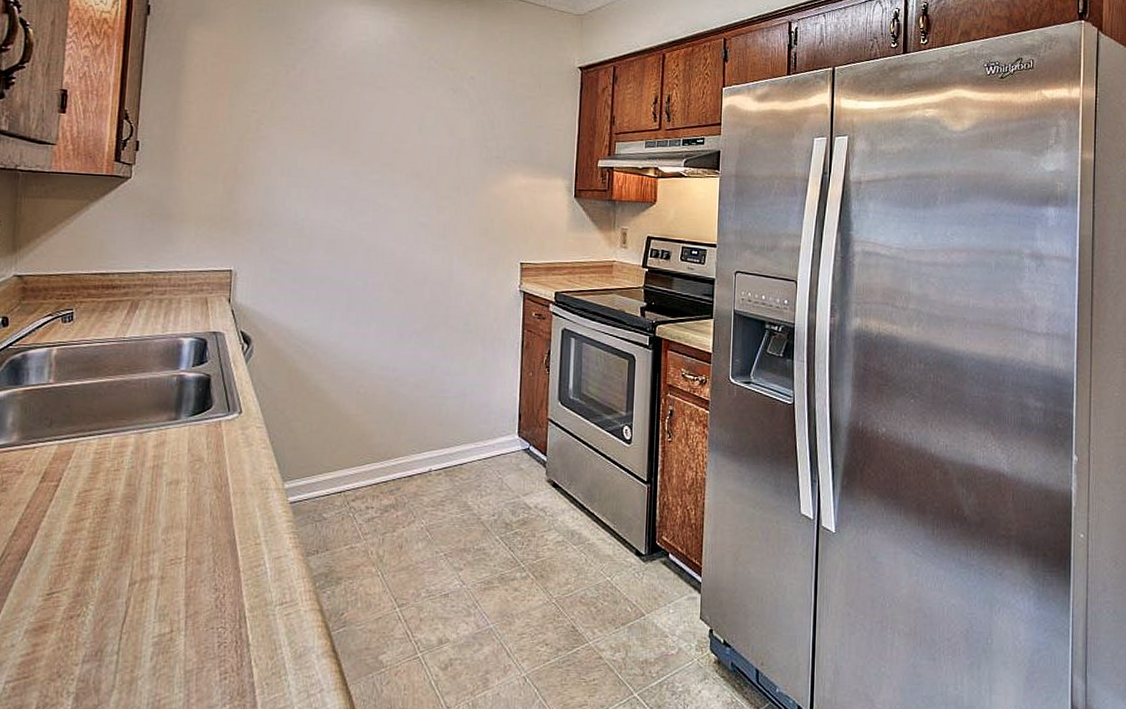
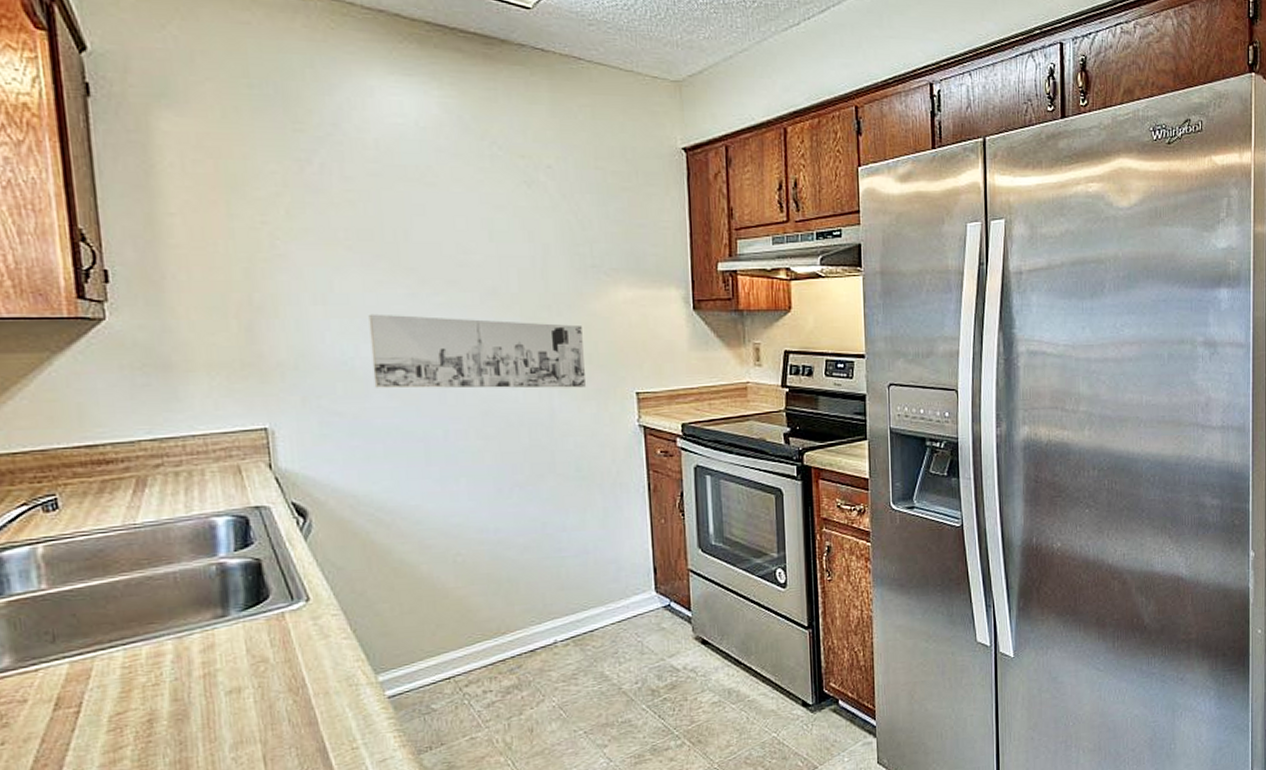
wall art: none [316,185,483,256] -> present [368,313,586,389]

